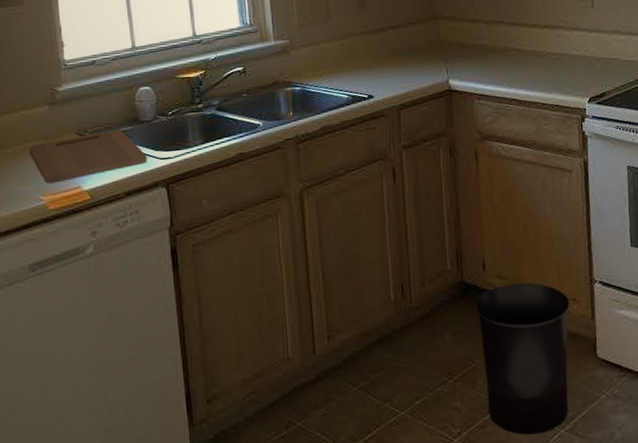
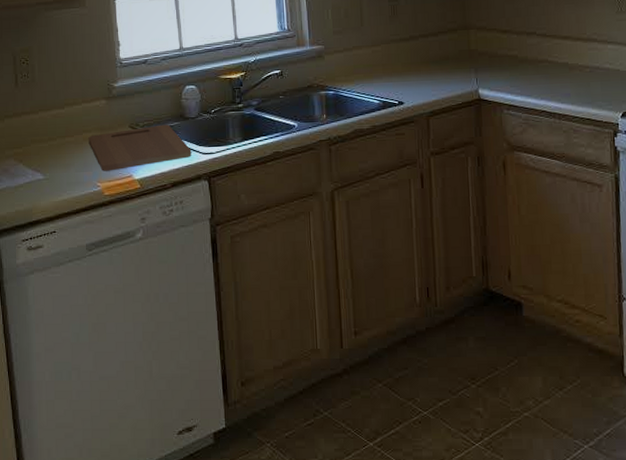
waste bin: present [476,282,570,435] -> none [500,295,597,447]

